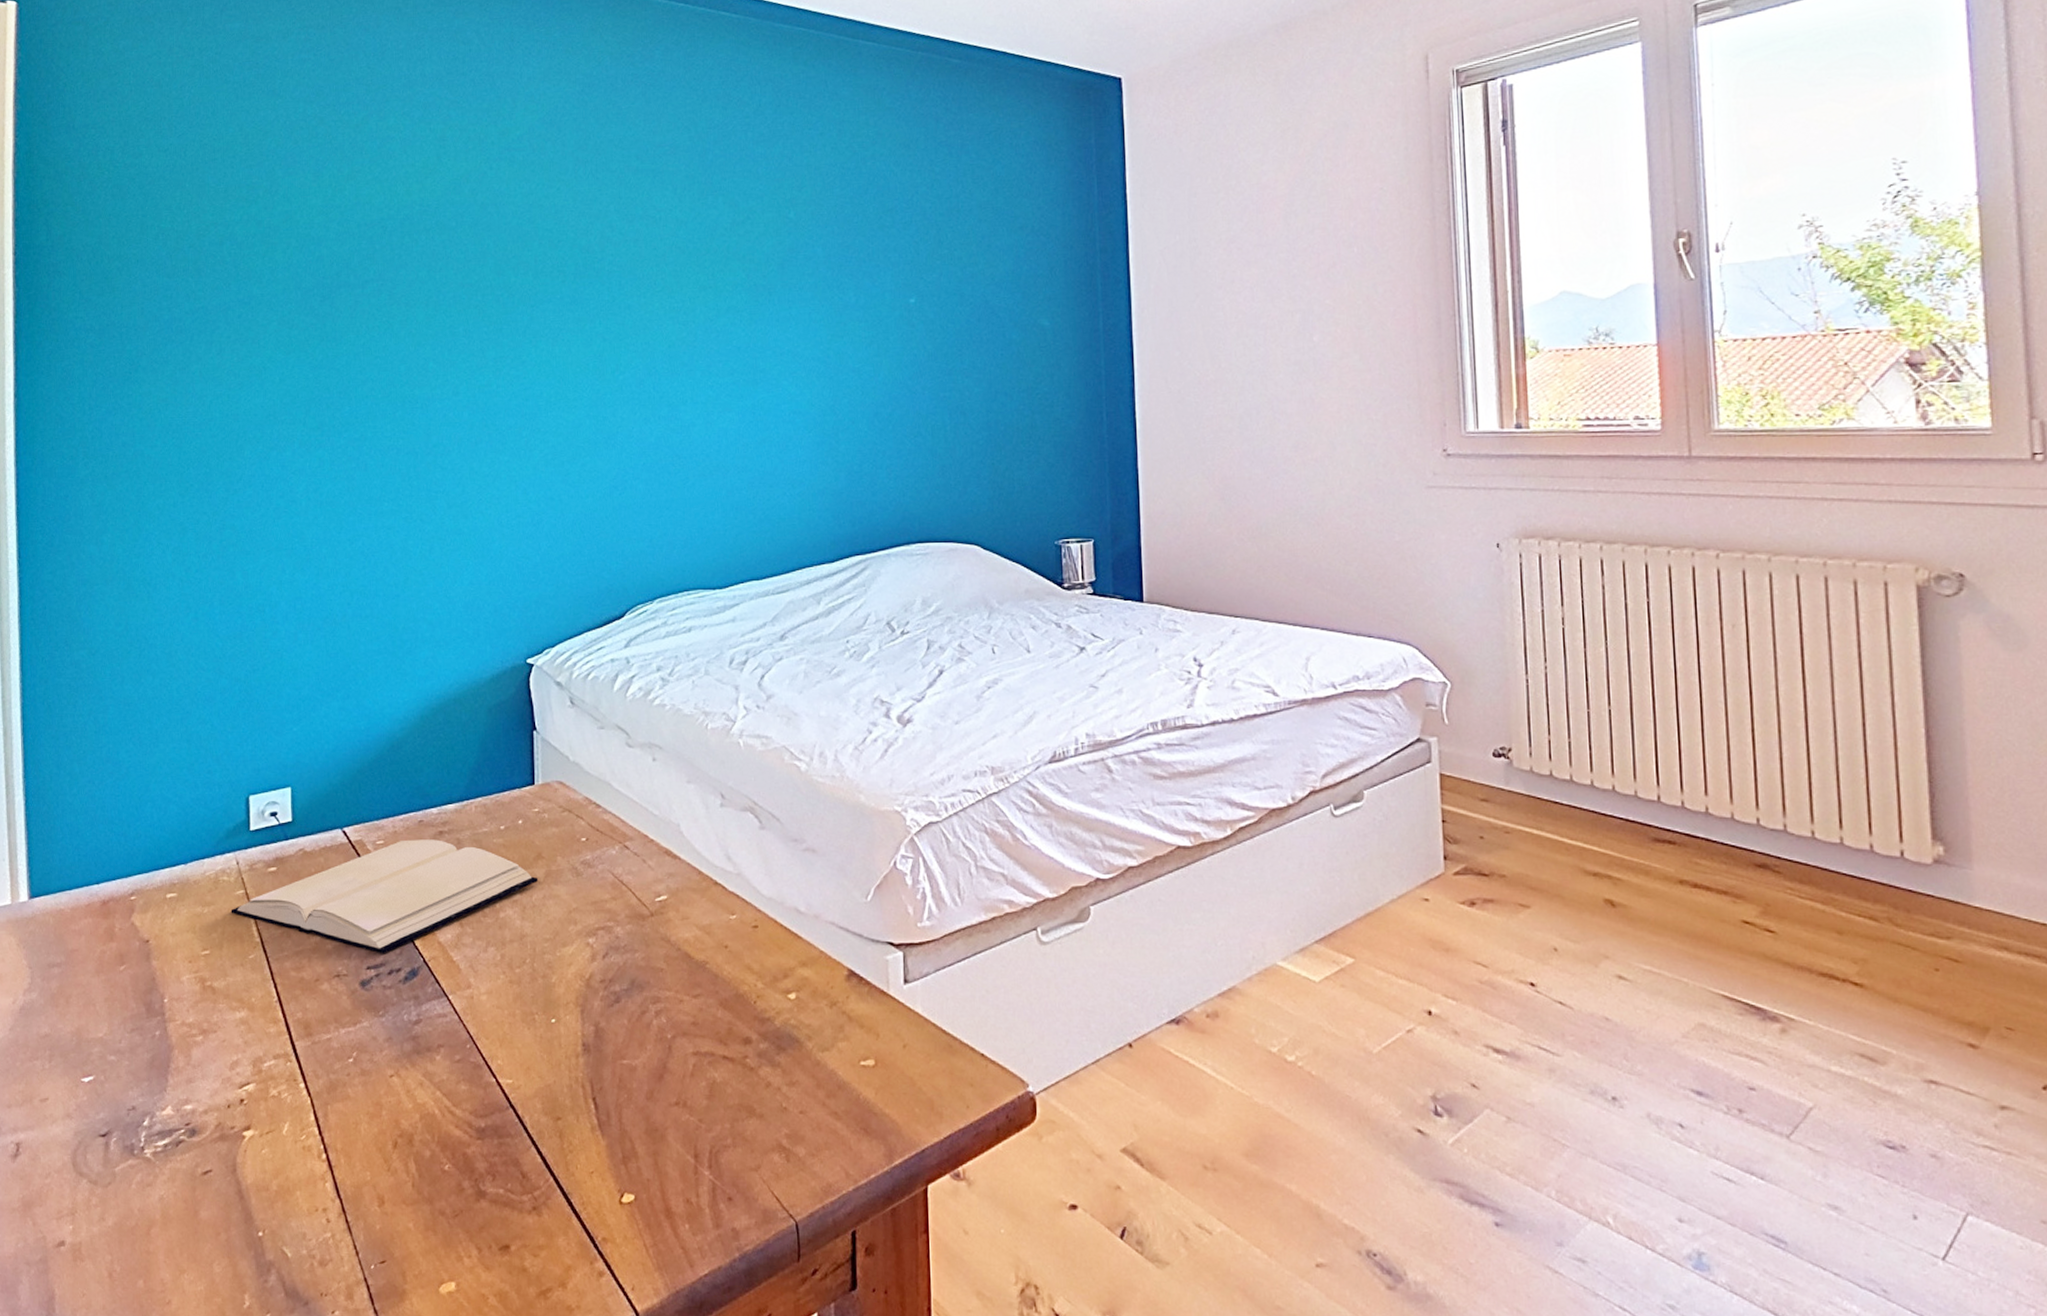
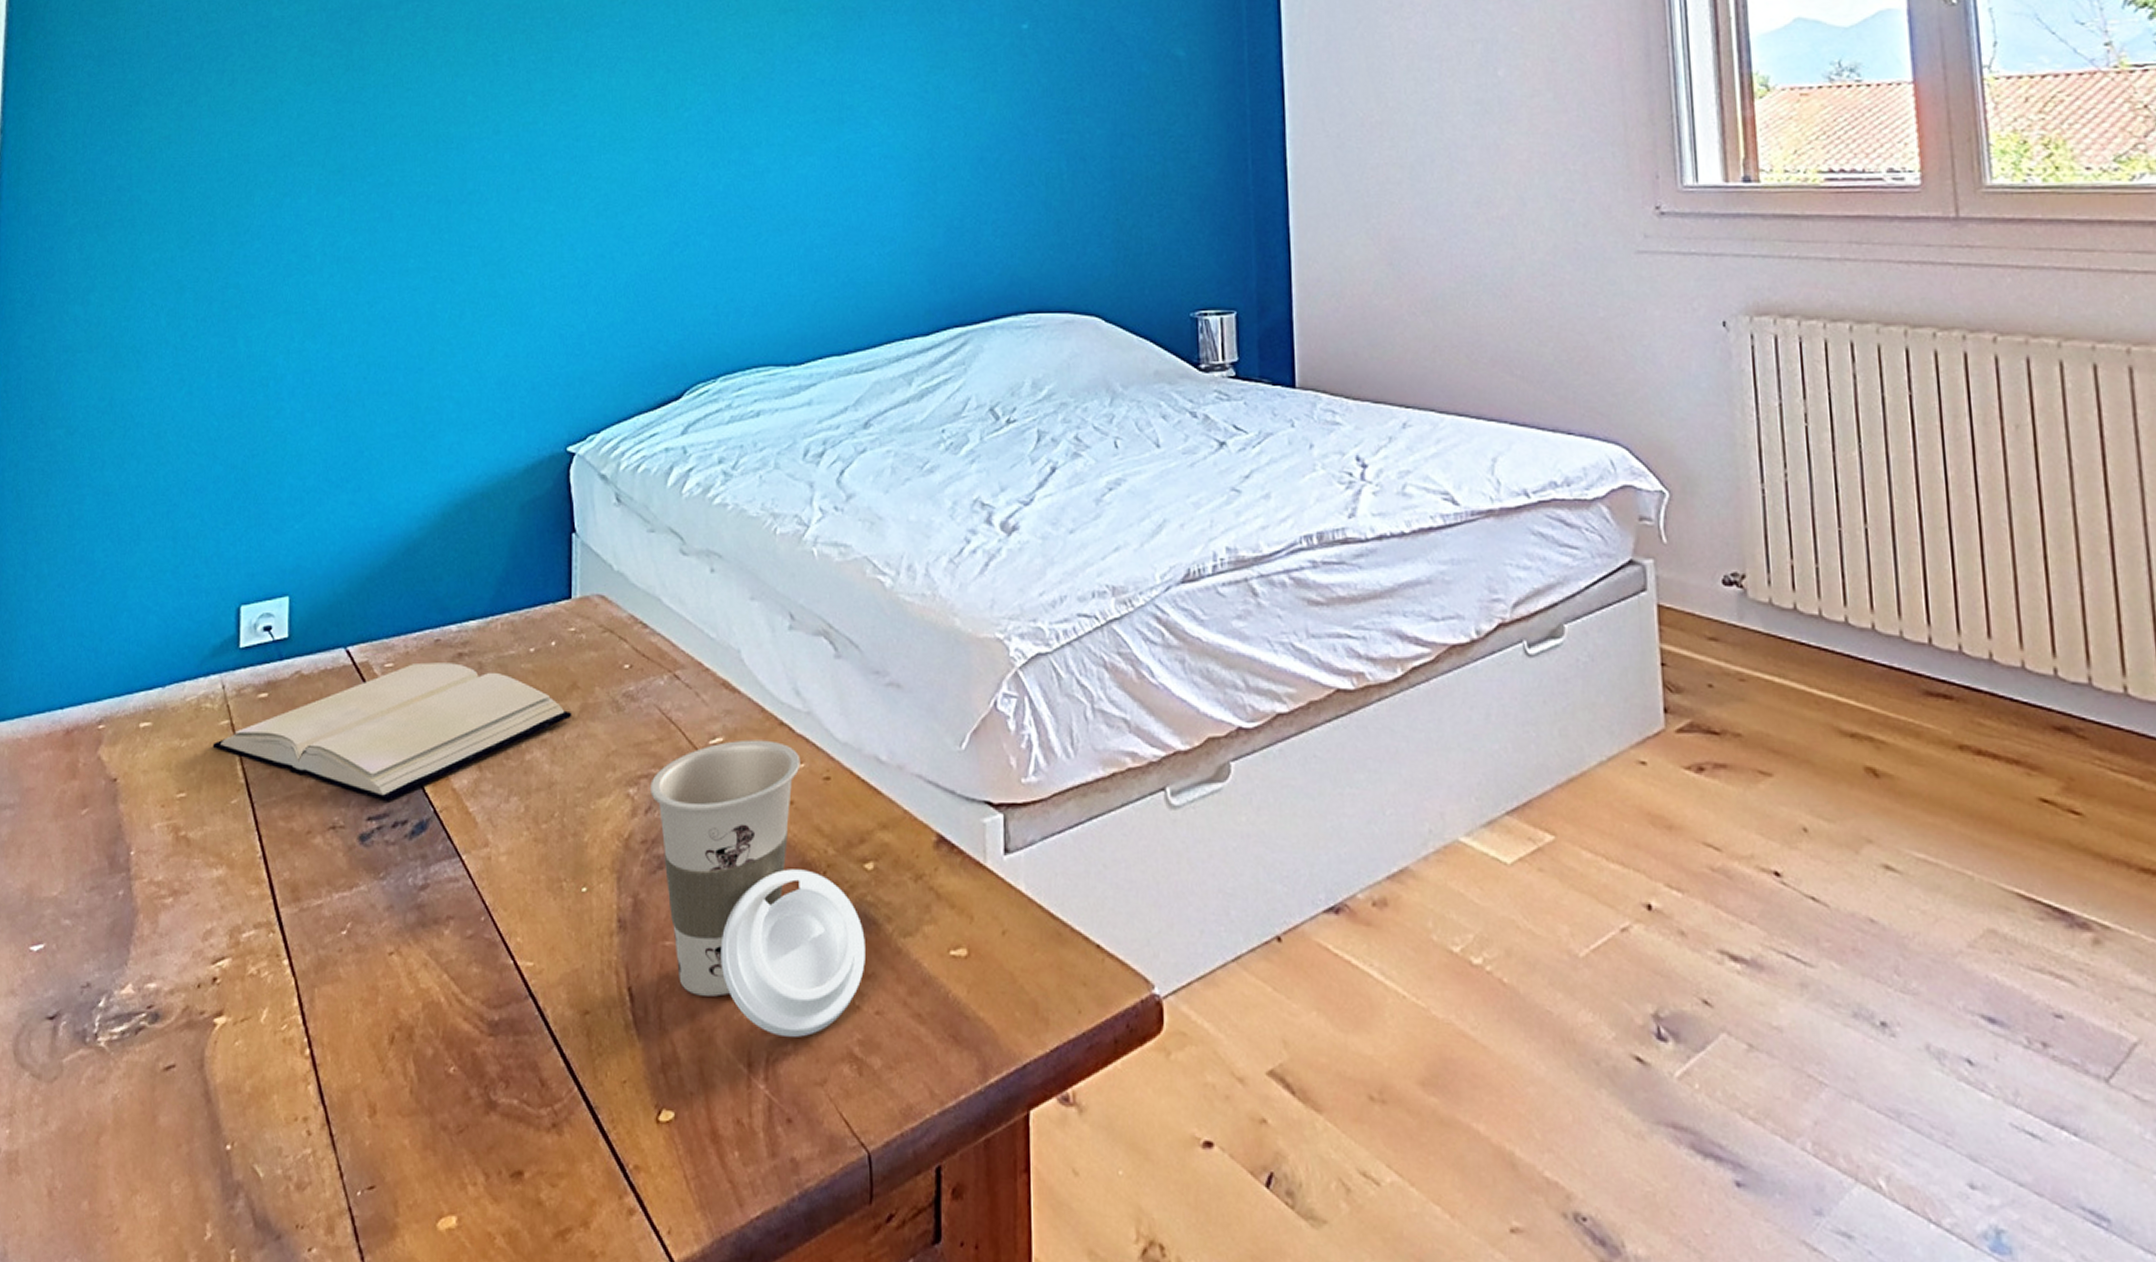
cup: none [607,897,790,1133] -> present [650,739,865,1037]

